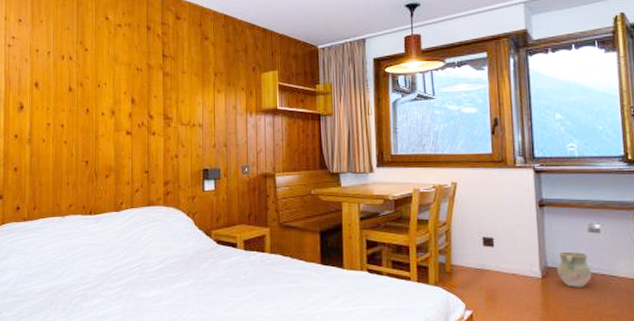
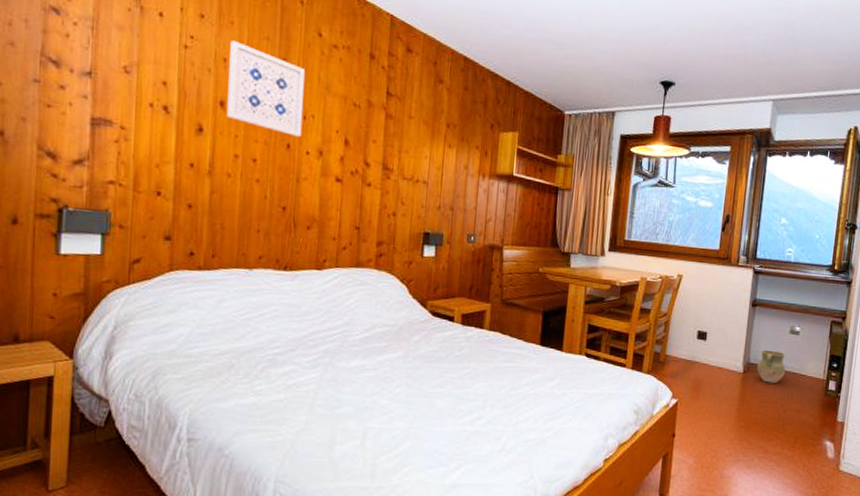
wall art: none [40,35,98,103] -> present [226,41,305,138]

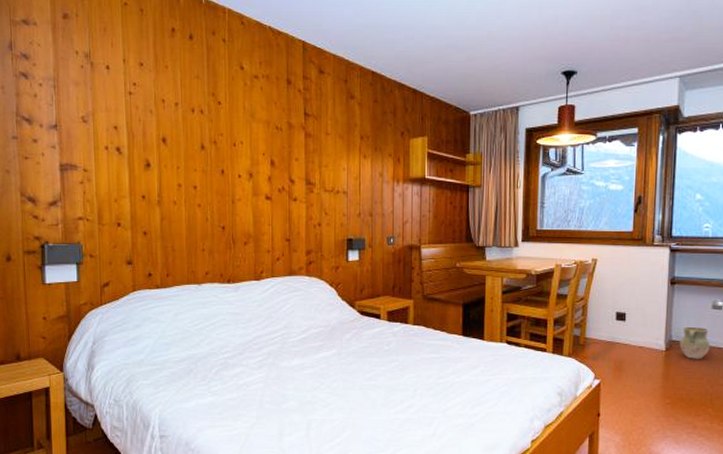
wall art: present [226,41,305,138] -> none [167,83,233,163]

